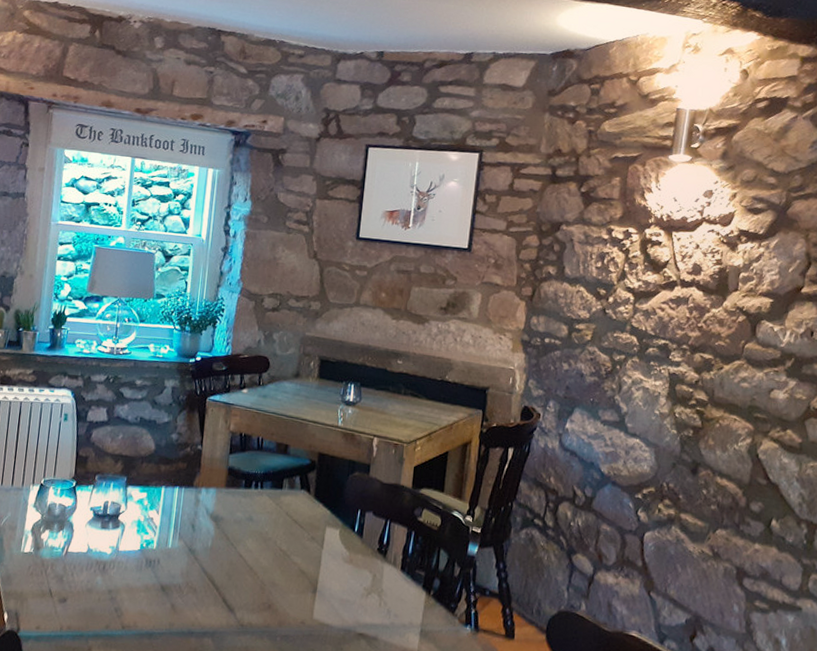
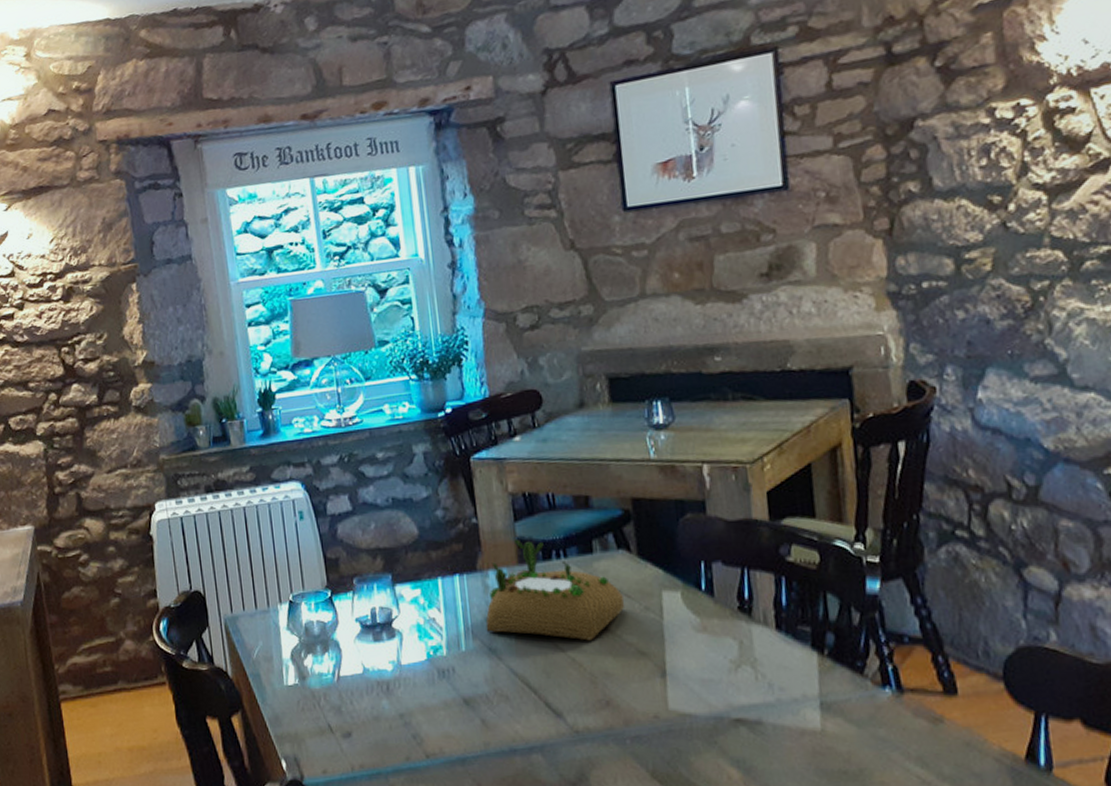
succulent planter: none [190,467,297,556] -> present [485,538,624,641]

